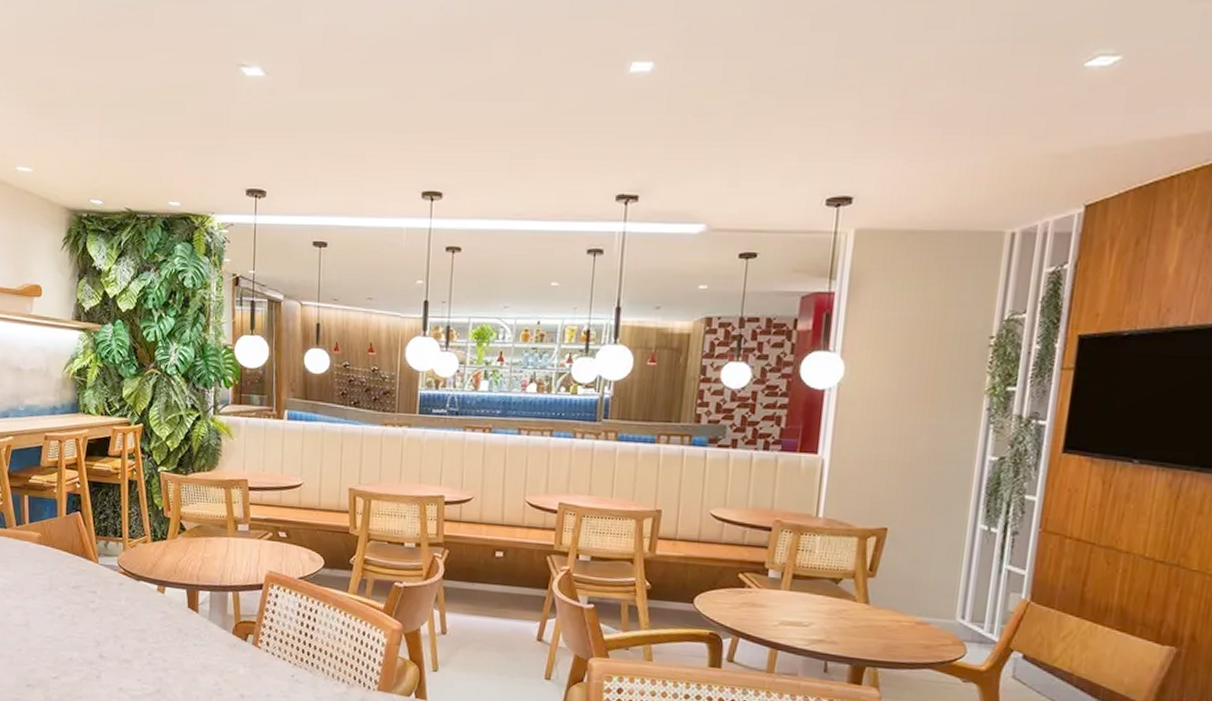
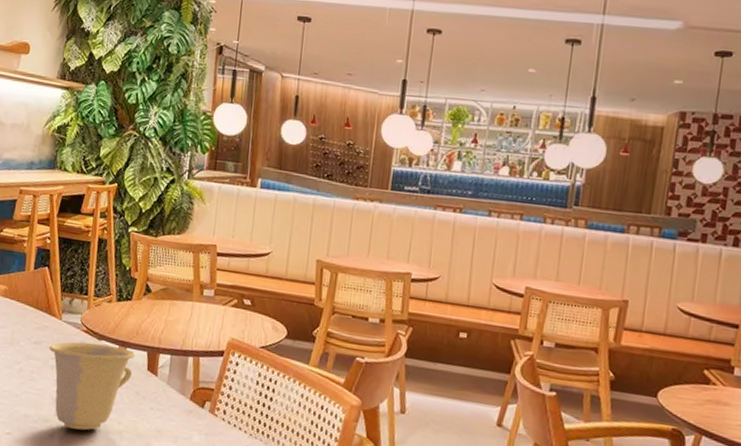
cup: none [88,584,175,670] -> present [49,342,136,431]

